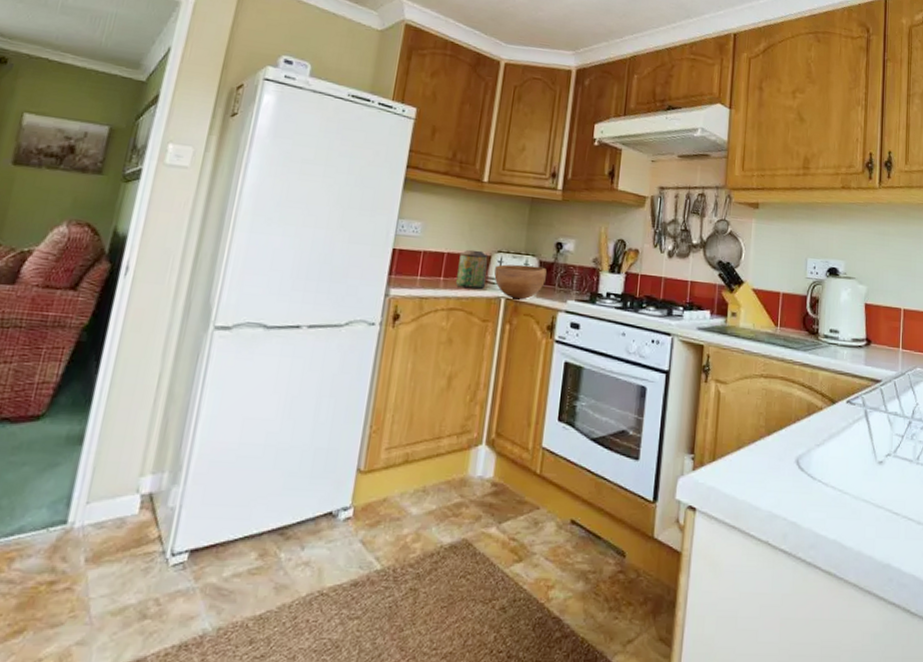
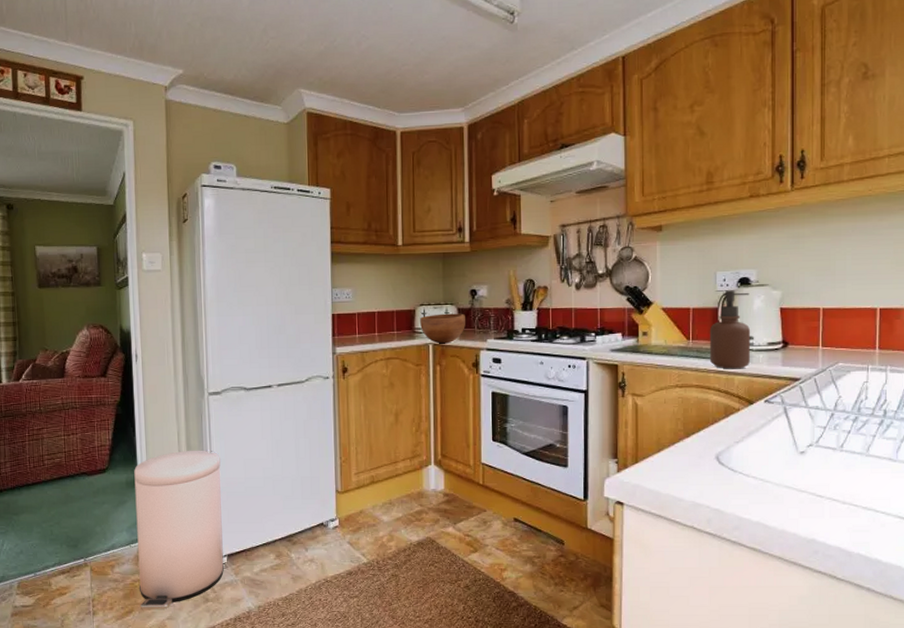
pedal bin: none [37,399,211,629] -> present [134,450,224,609]
canister: present [456,249,488,290] -> none [388,306,413,340]
soap dispenser: none [795,278,837,364] -> present [709,290,751,369]

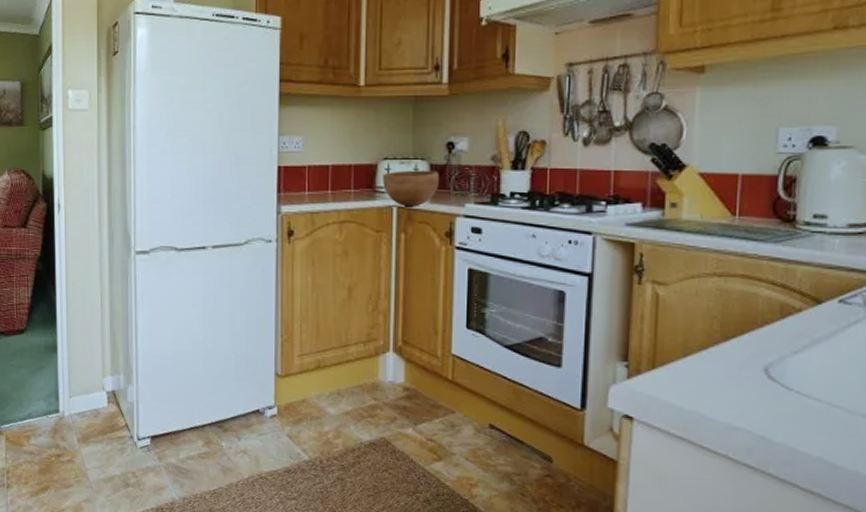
pedal bin: present [134,450,224,609] -> none [53,315,147,490]
soap dispenser: present [709,290,751,369] -> none [762,152,825,257]

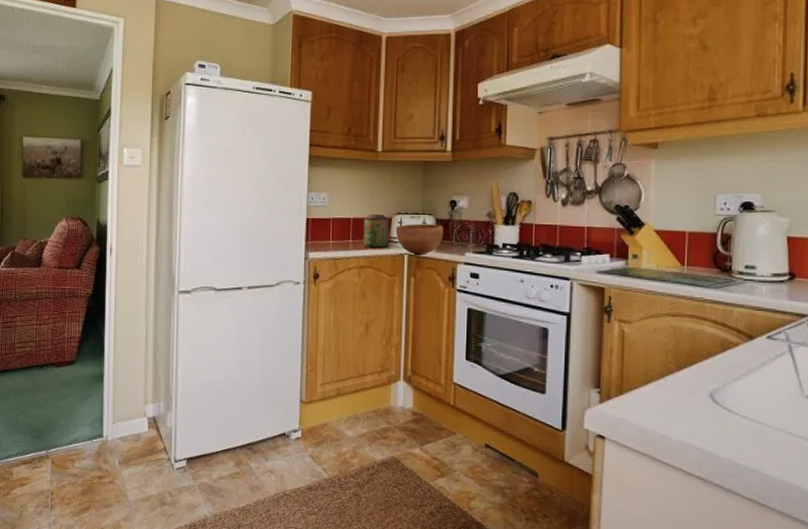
canister: none [345,159,374,200] -> present [363,213,389,249]

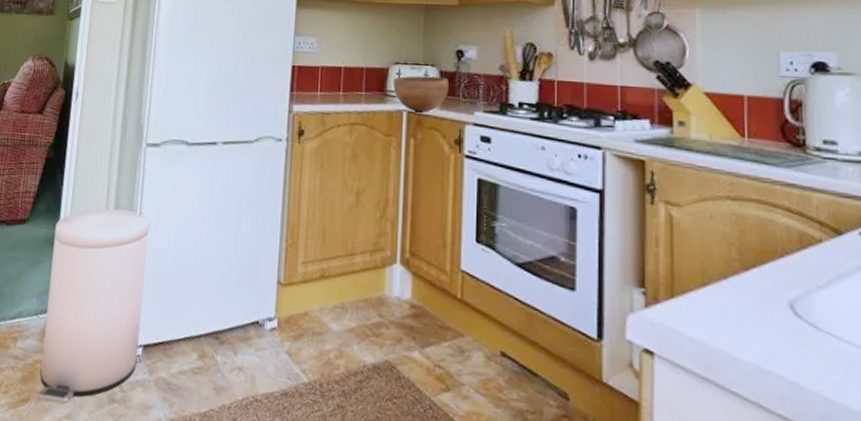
pedal bin: none [96,348,186,509] -> present [37,208,150,404]
canister: present [363,213,389,249] -> none [356,62,386,104]

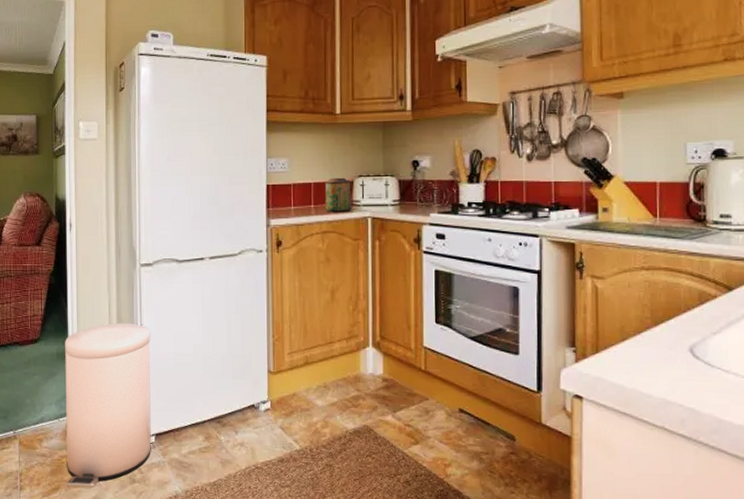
canister: none [356,62,386,104] -> present [325,177,351,213]
bowl: present [394,75,448,113] -> none [358,185,407,218]

